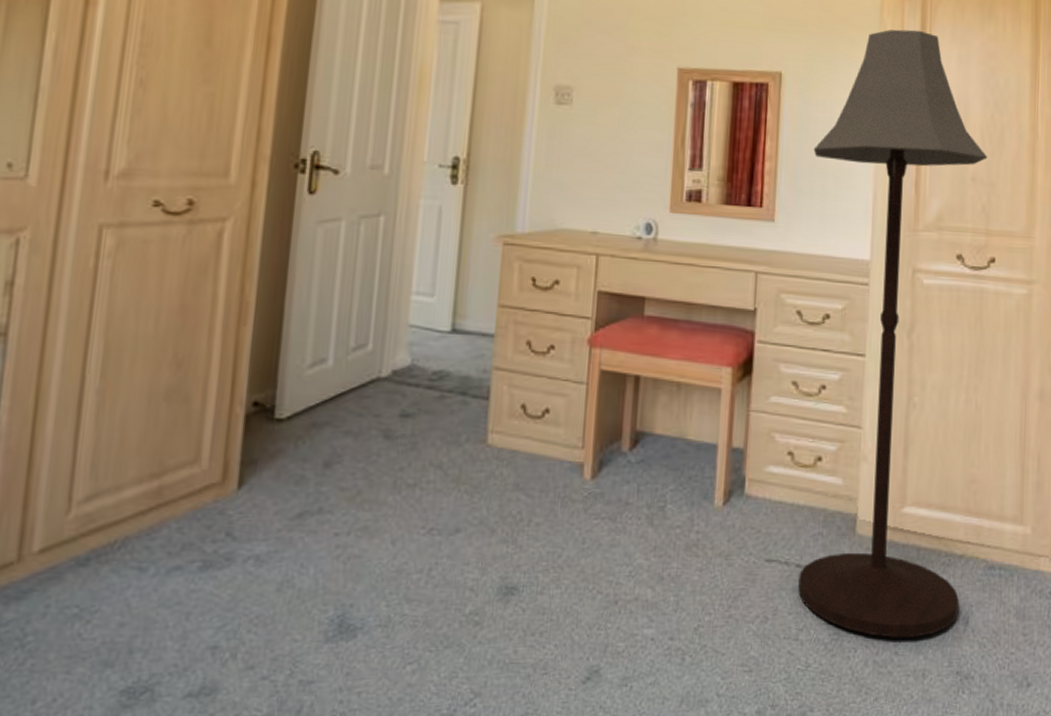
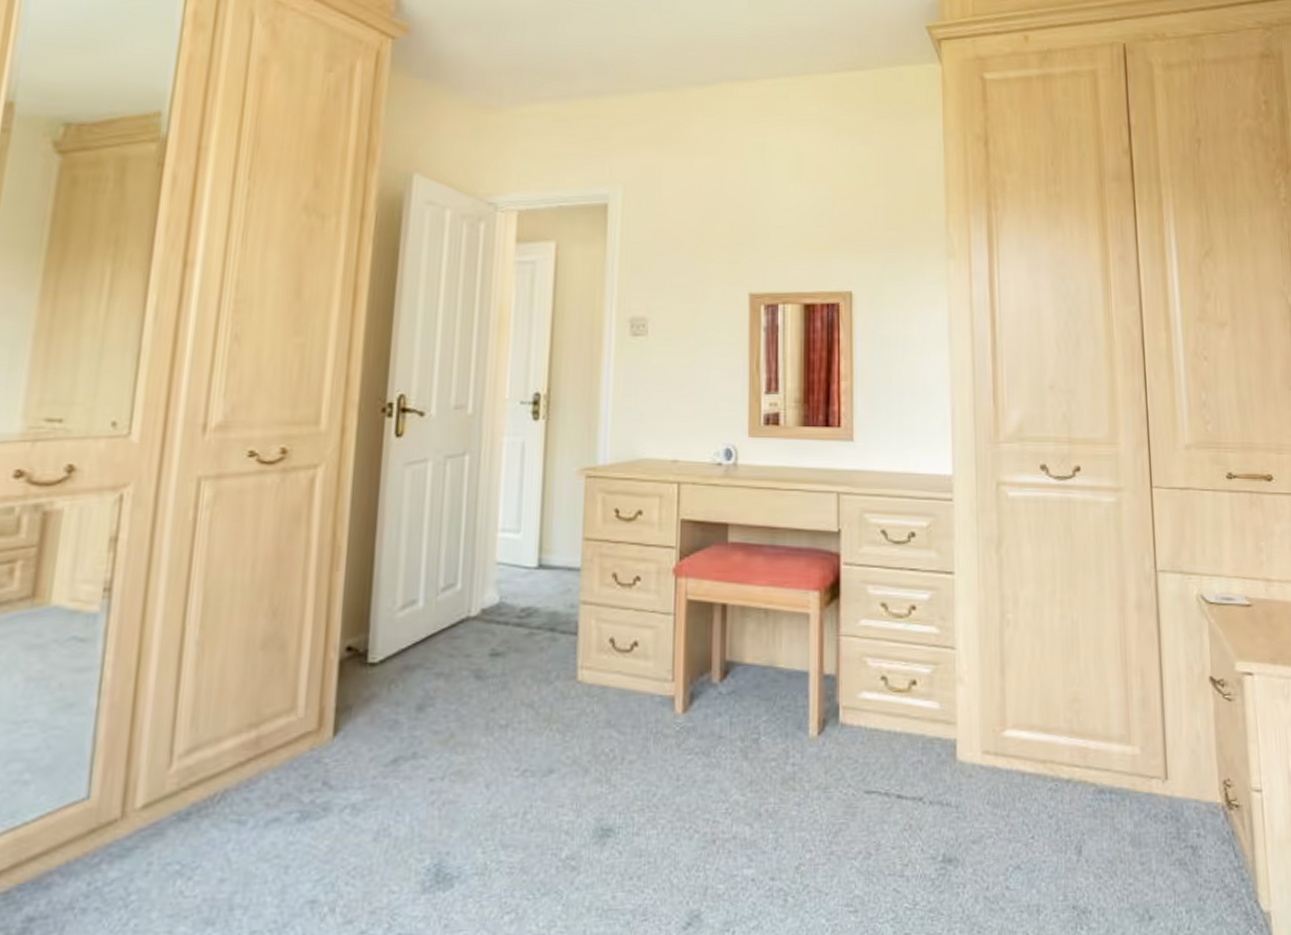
floor lamp: present [798,29,988,638] -> none [888,242,1070,871]

